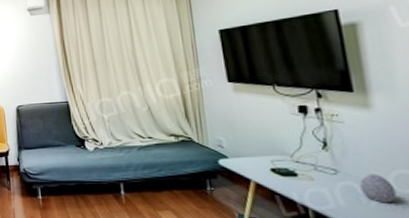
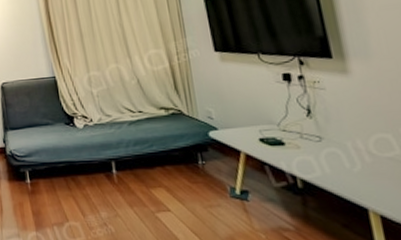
decorative egg: present [360,173,397,203] -> none [343,139,377,168]

